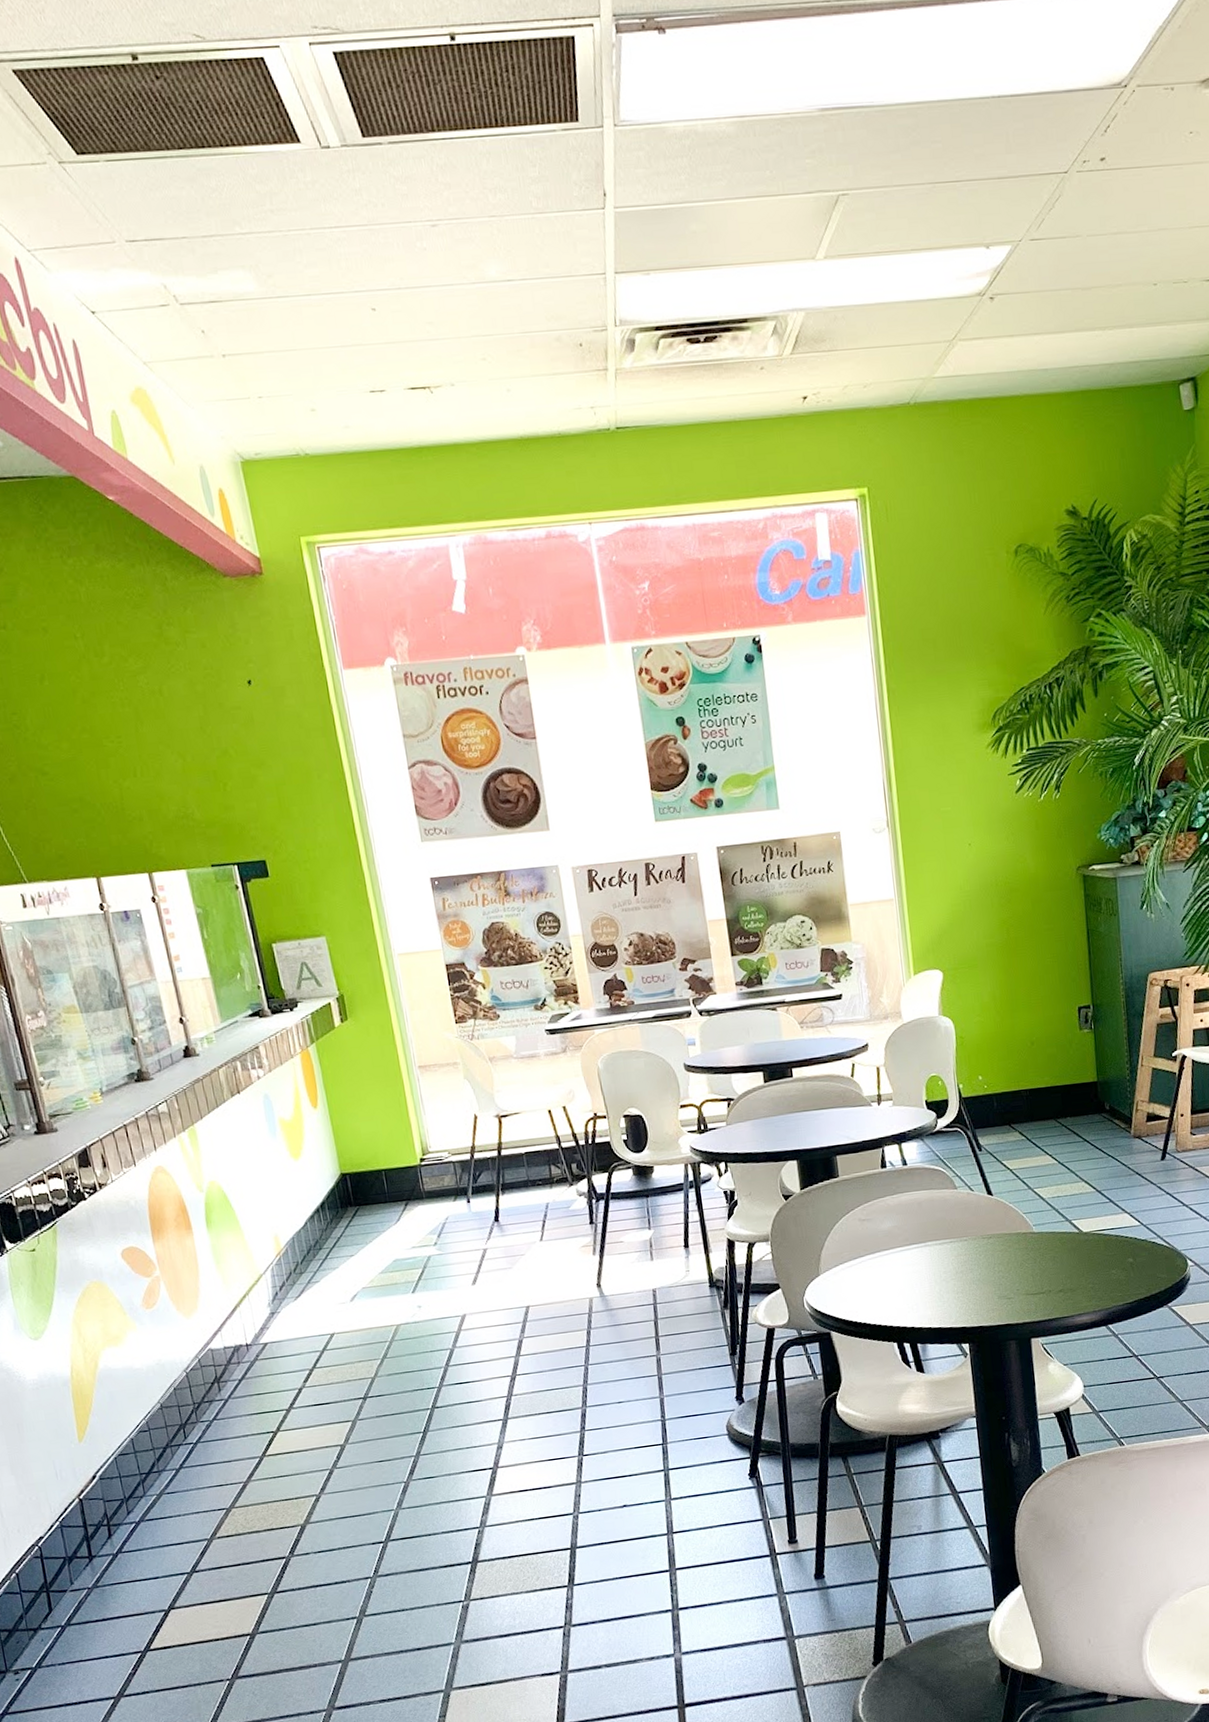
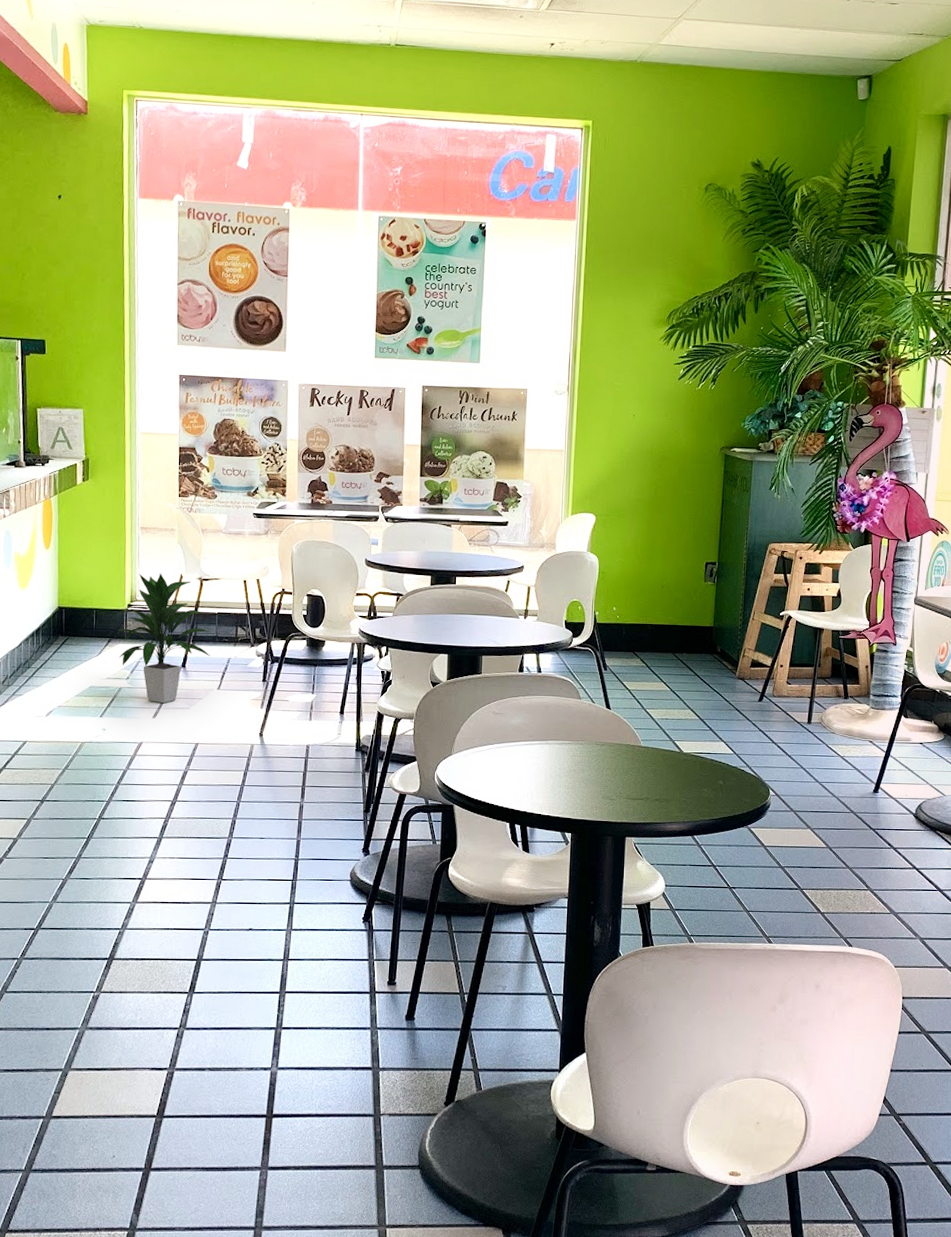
indoor plant: none [412,1116,525,1267] -> present [116,573,212,704]

